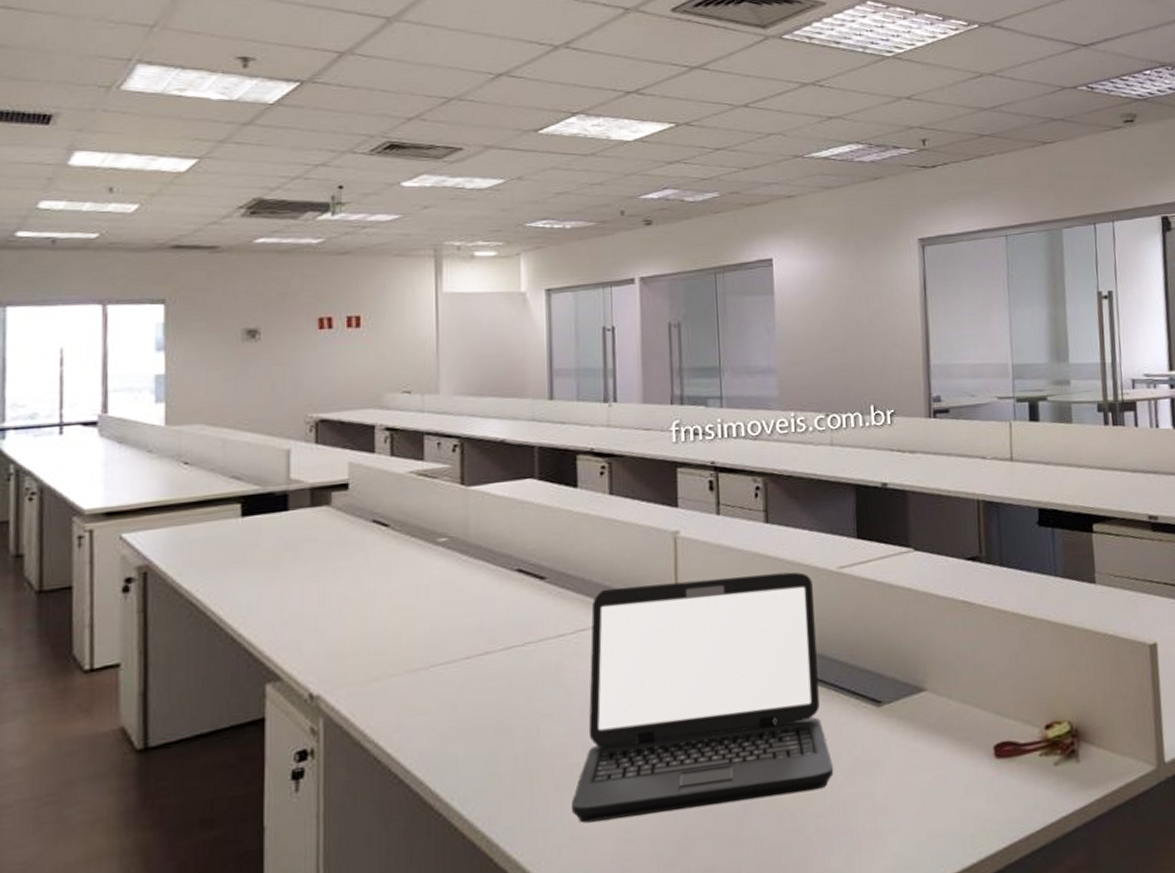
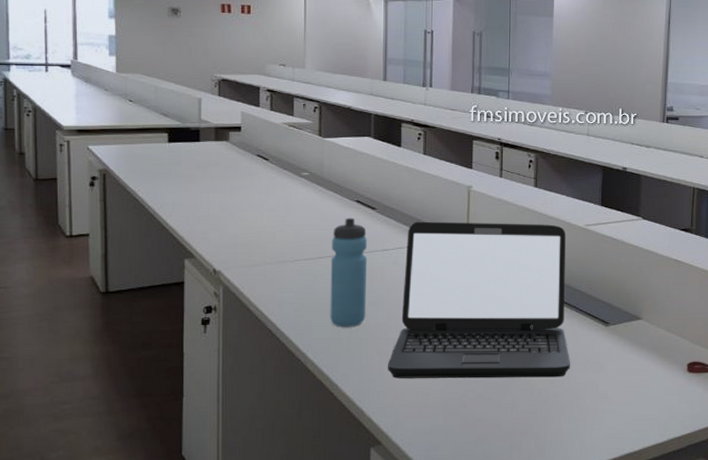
water bottle: none [483,594,537,757] -> present [330,217,368,328]

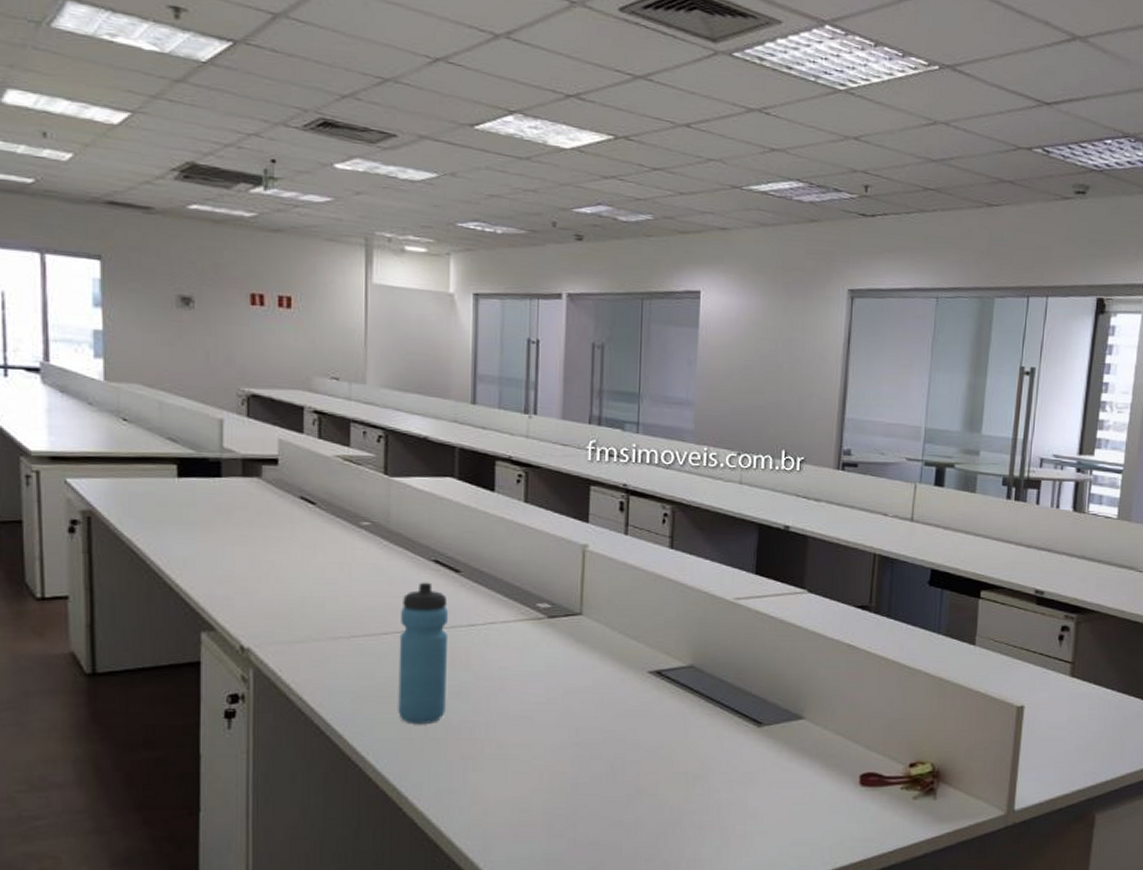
laptop: present [388,221,571,379] -> none [474,589,713,791]

